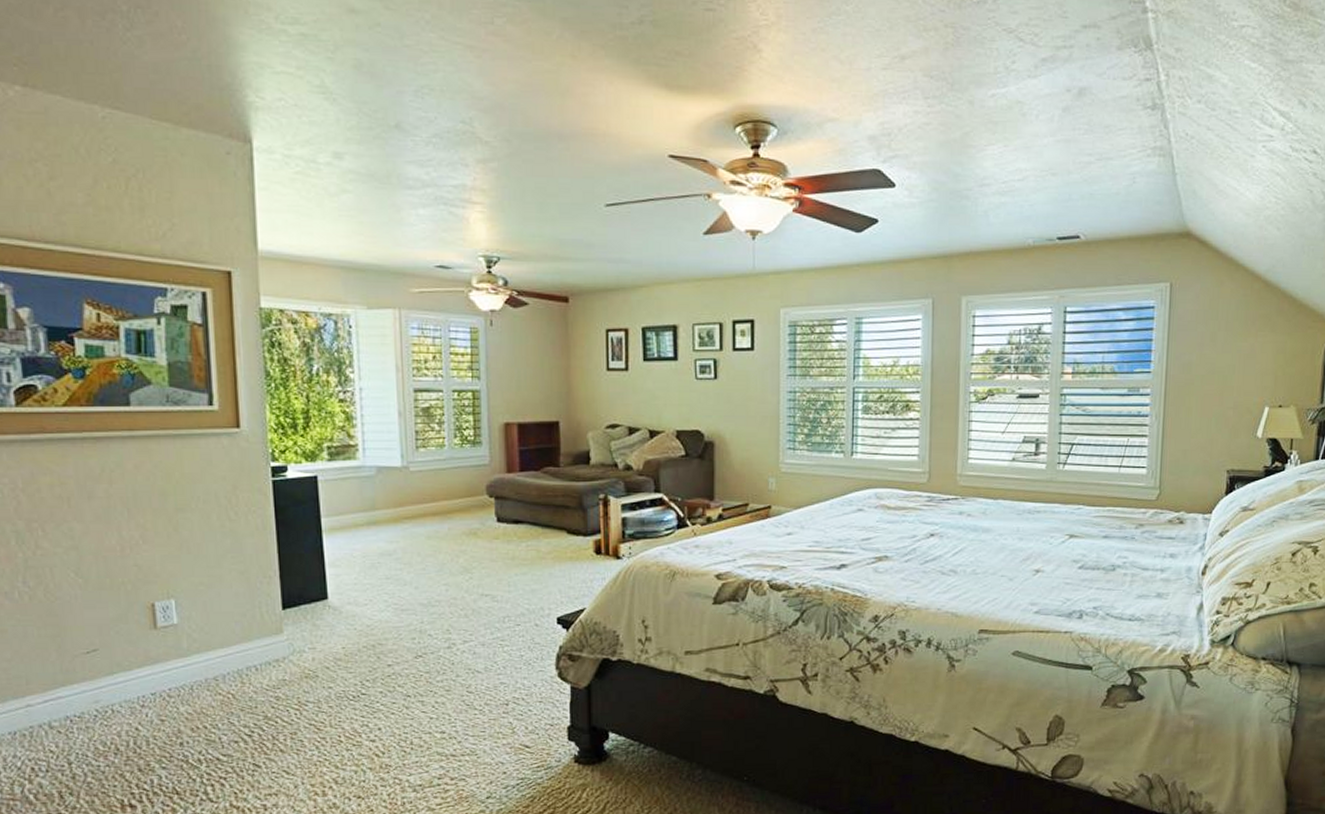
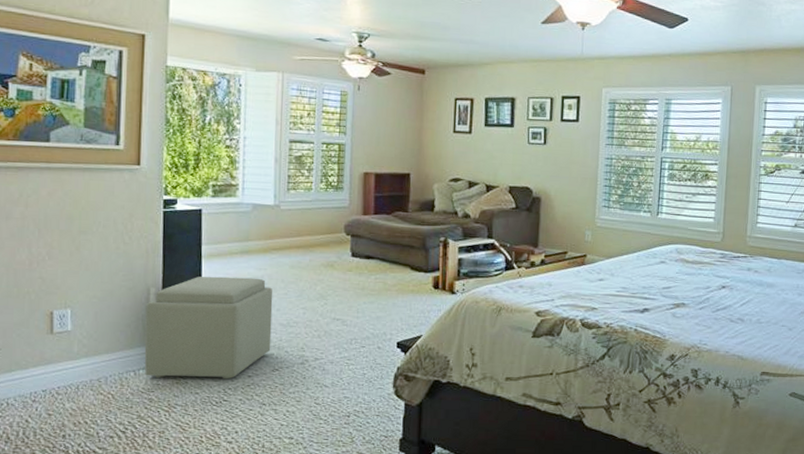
ottoman: none [262,552,412,672] -> present [144,276,273,380]

